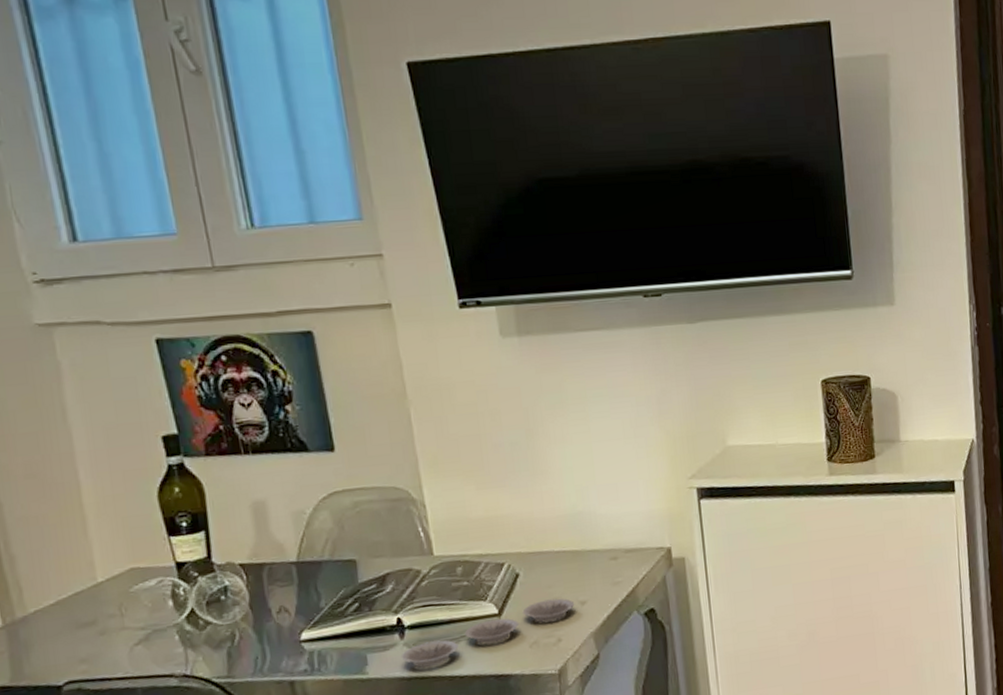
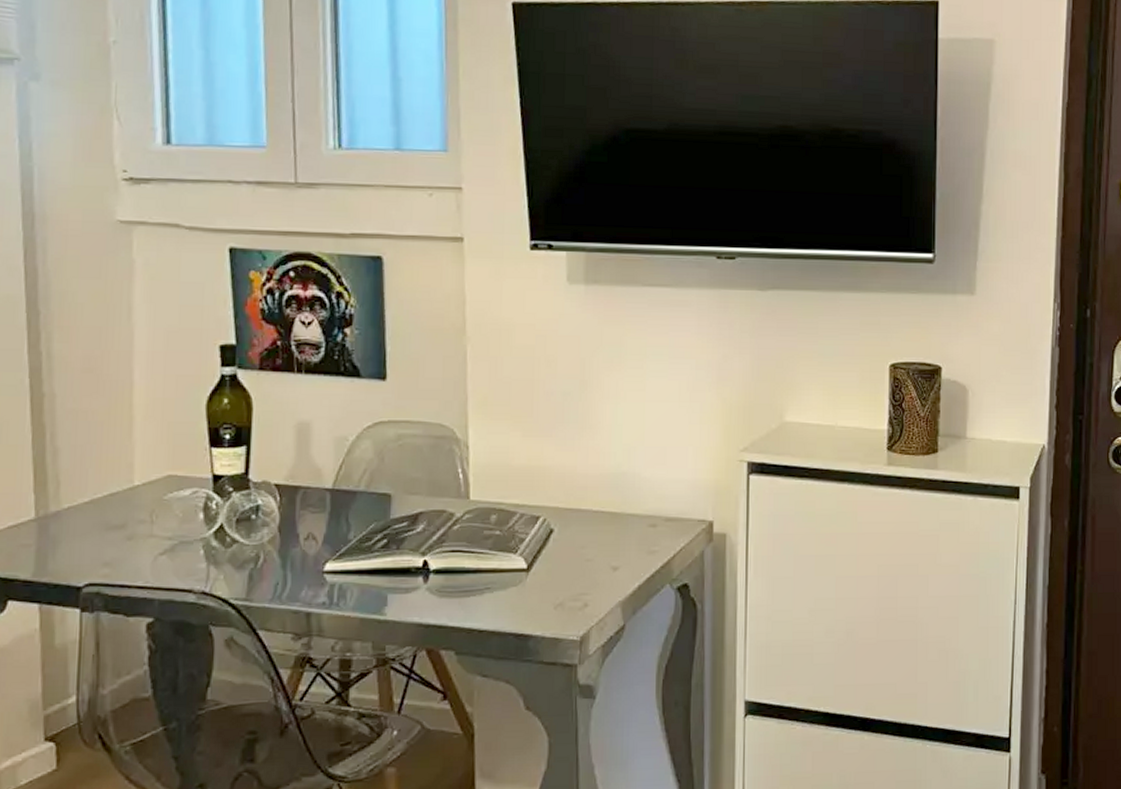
plate: present [401,598,575,668] -> none [421,560,607,615]

